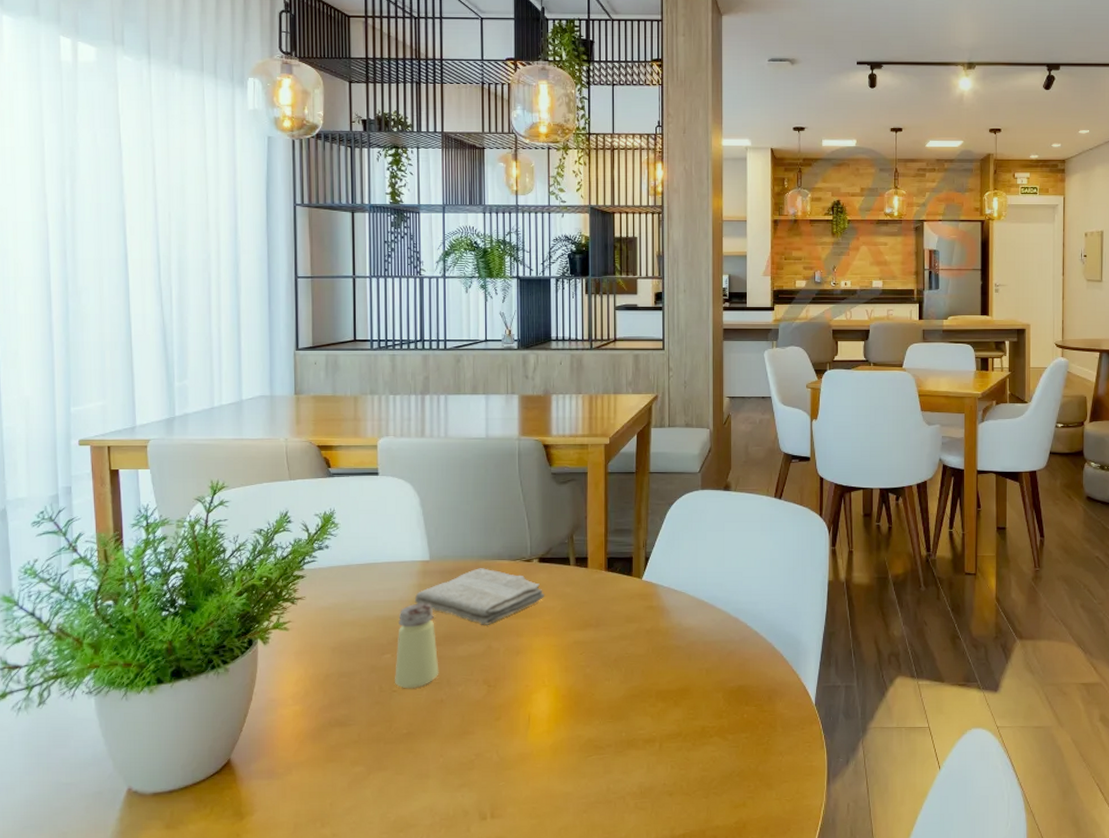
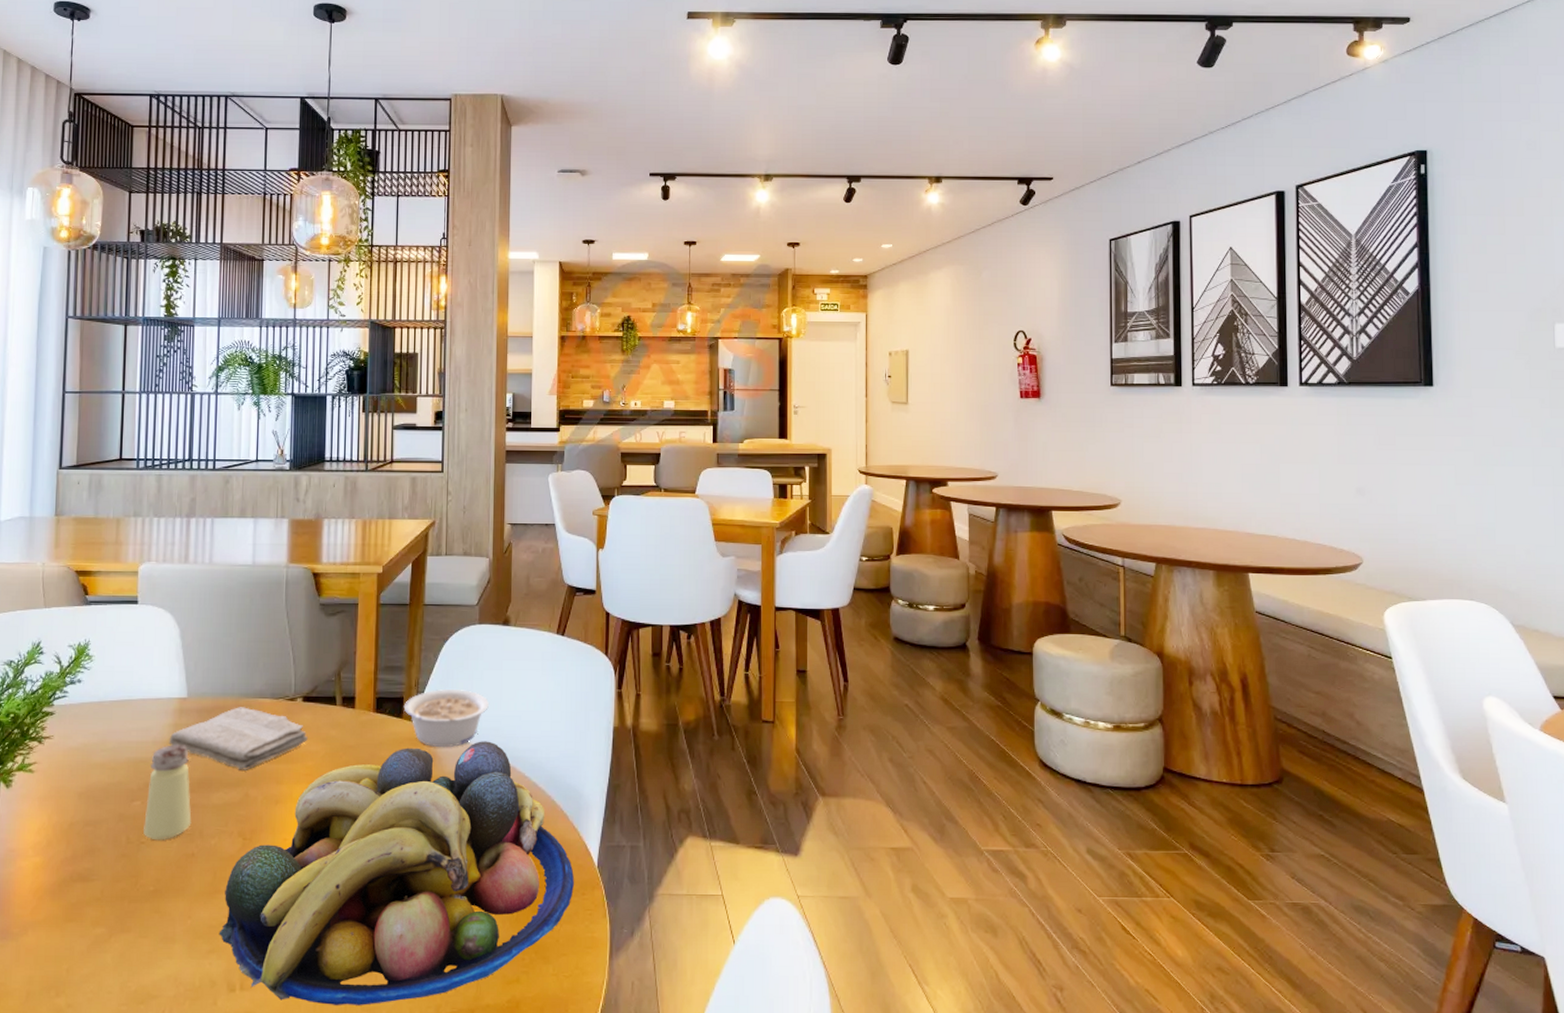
fruit bowl: none [469,595,794,830] -> present [219,741,574,1006]
legume: none [633,549,712,601] -> present [403,689,489,747]

